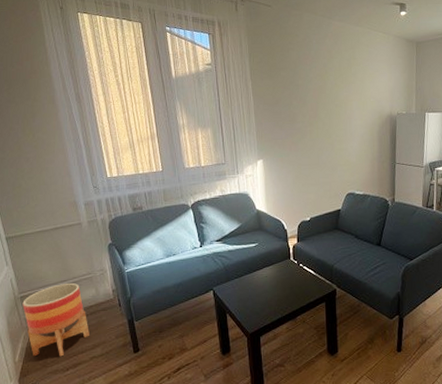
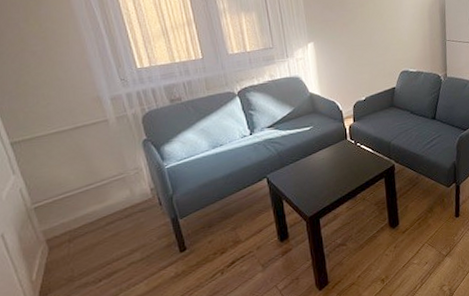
planter: present [22,283,89,357] -> none [37,186,125,272]

